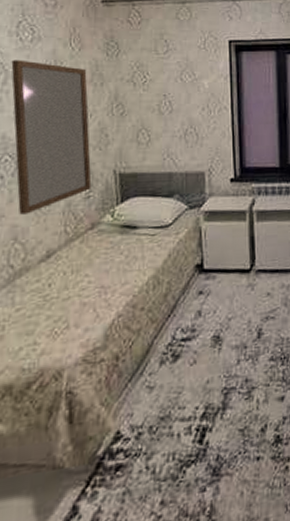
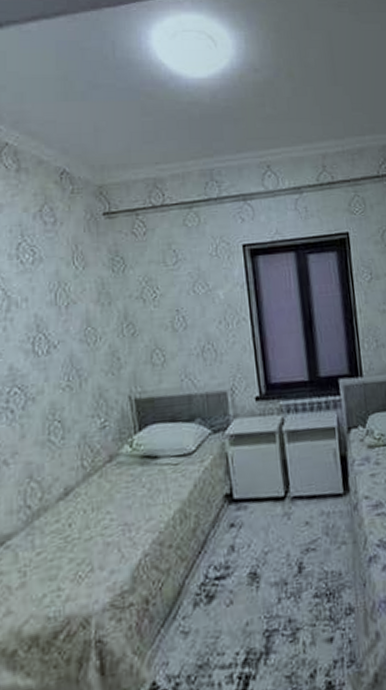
home mirror: present [11,59,92,215] -> none [13,284,107,451]

